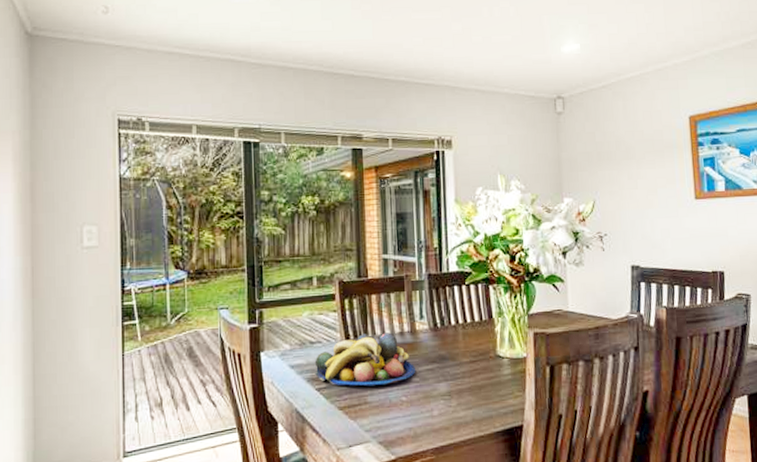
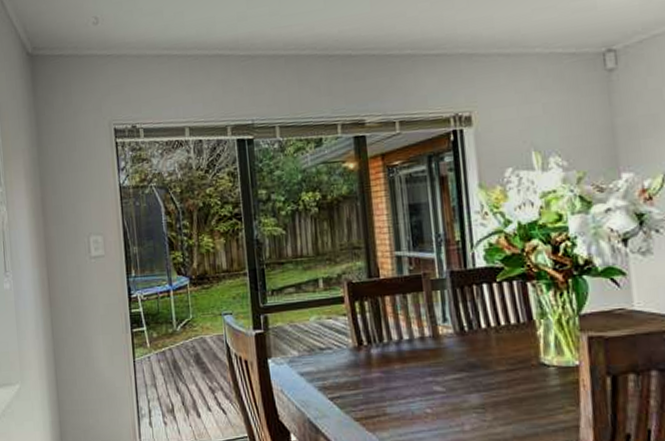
fruit bowl: present [315,332,416,386] -> none [326,337,442,396]

